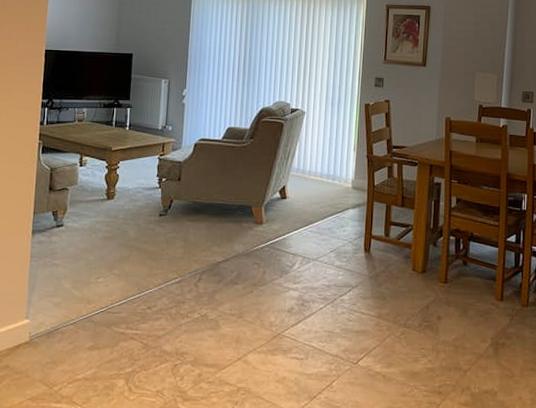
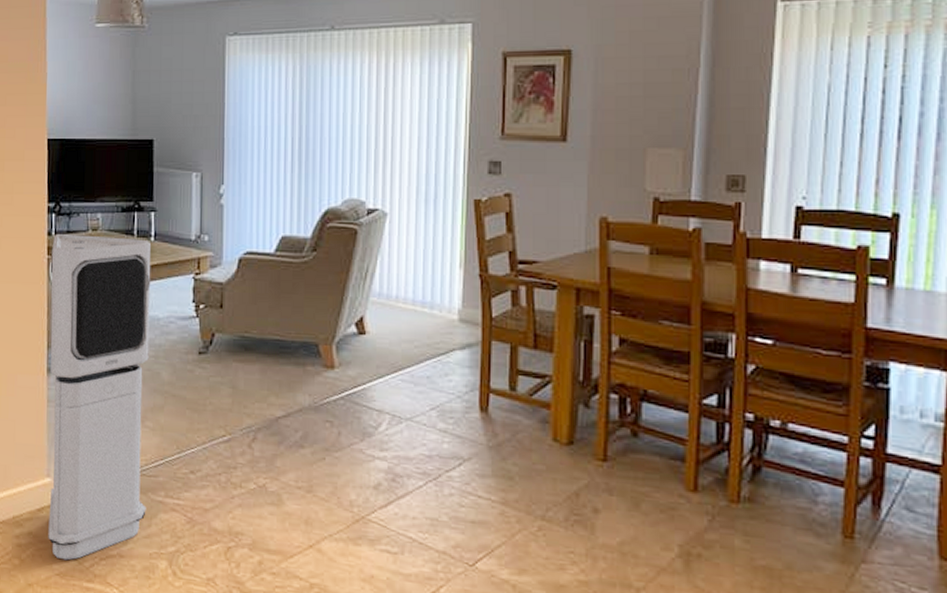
air purifier: none [23,123,126,387] -> present [48,233,152,561]

